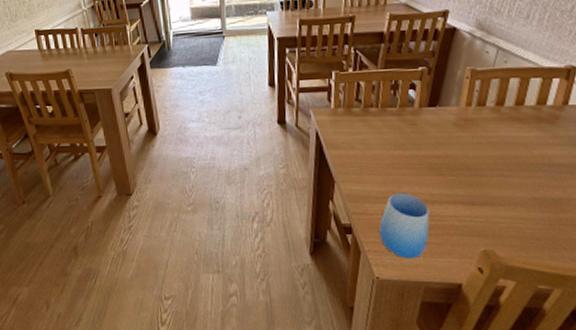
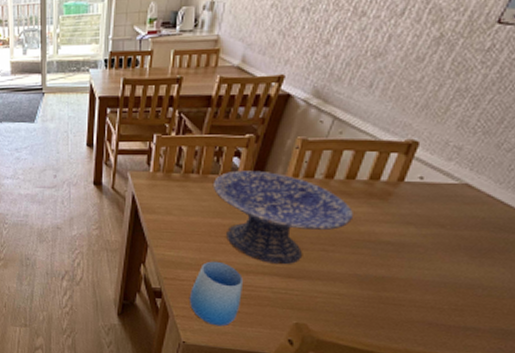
decorative bowl: none [391,101,525,193] -> present [212,170,353,265]

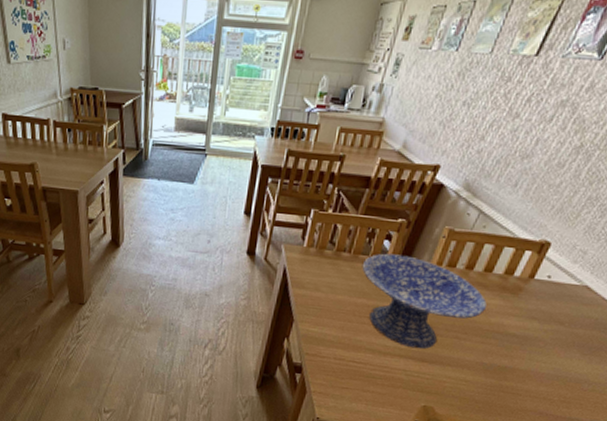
cup: present [189,261,244,327] -> none [327,340,381,405]

